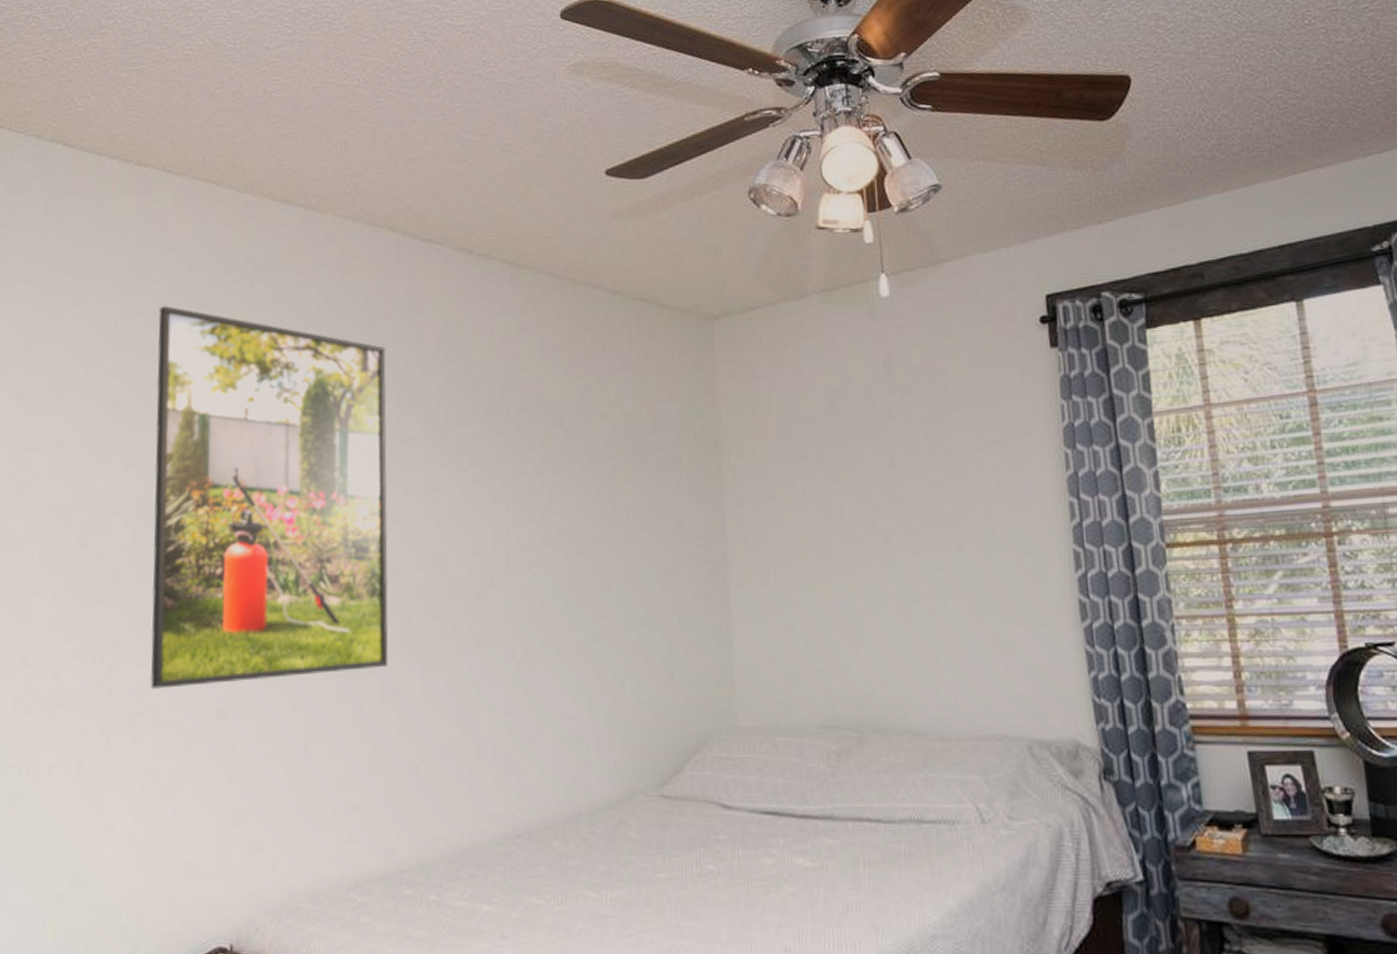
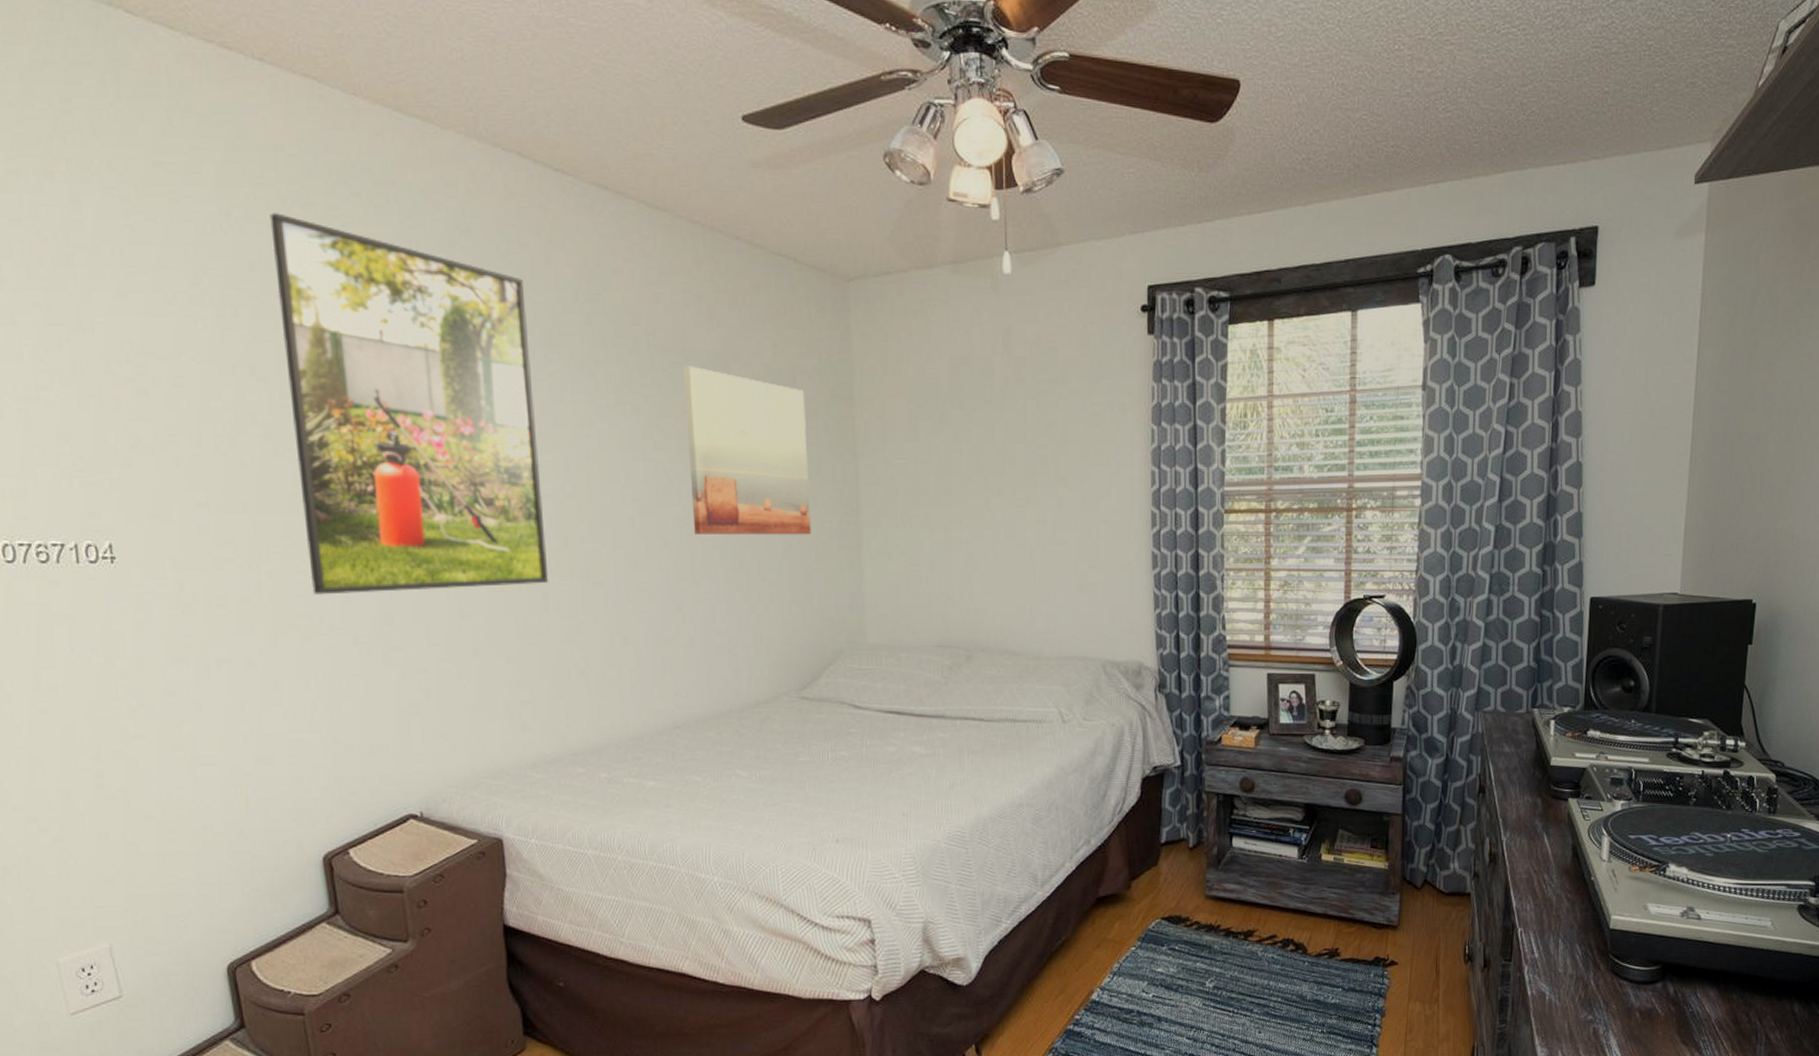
wall art: none [539,421,673,604] -> present [683,366,811,535]

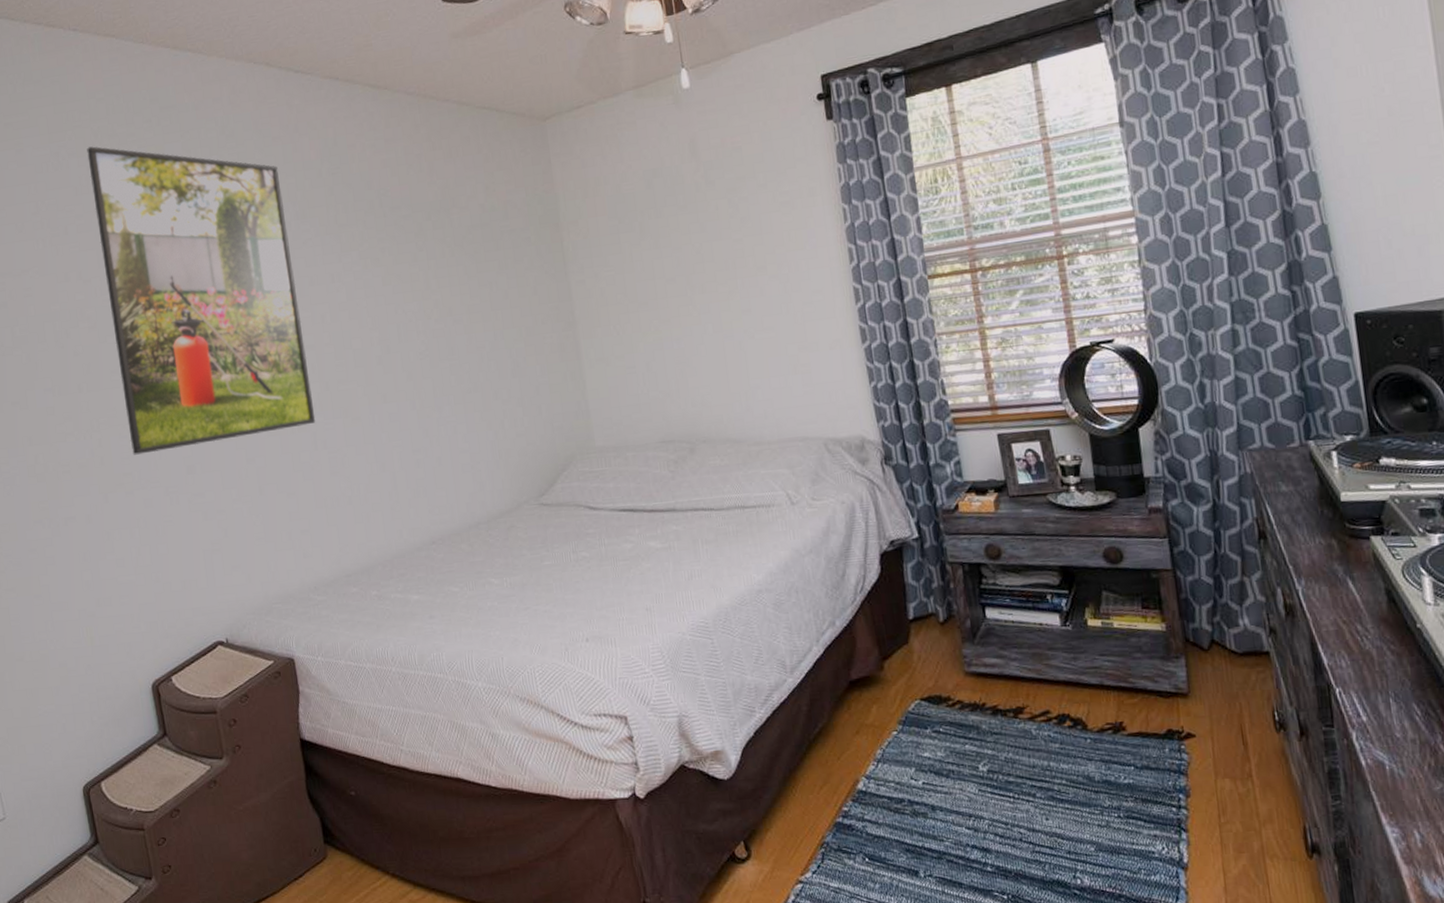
wall art: present [683,366,811,535] -> none [411,216,535,365]

